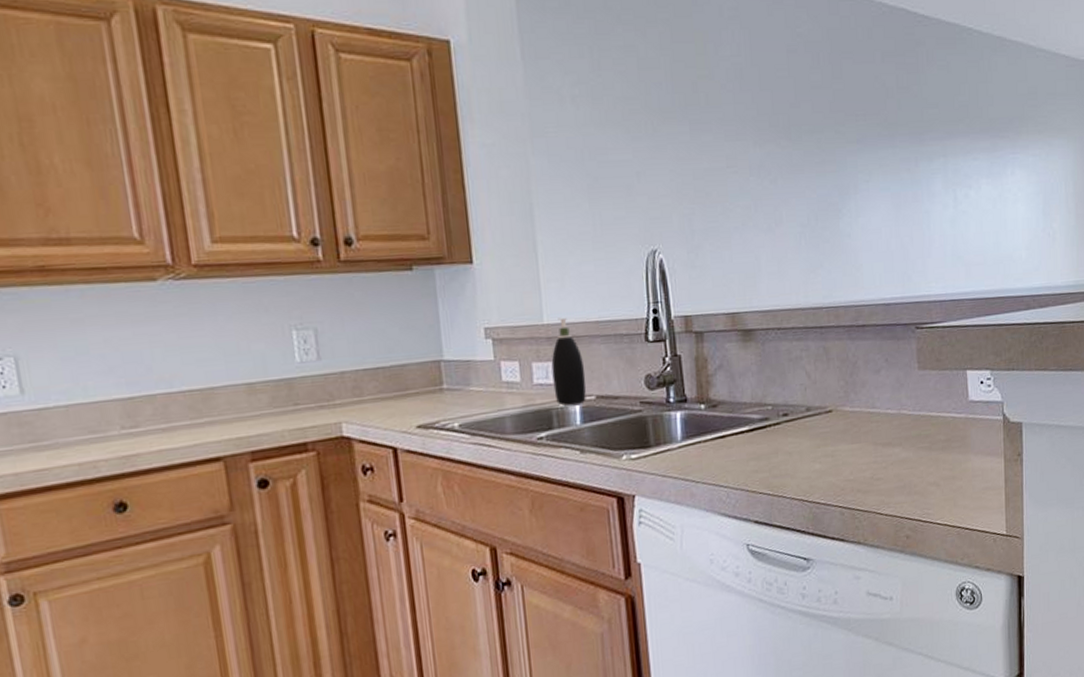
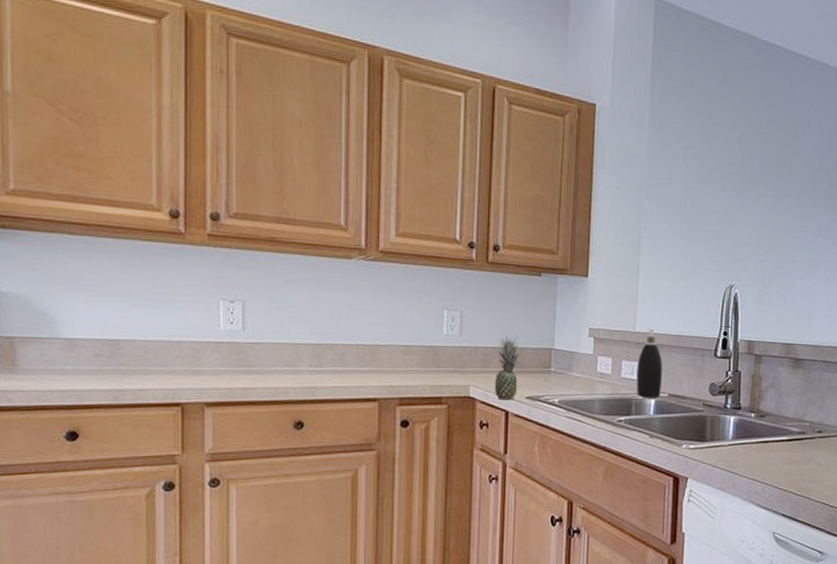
fruit: none [370,352,404,435] -> present [494,336,521,400]

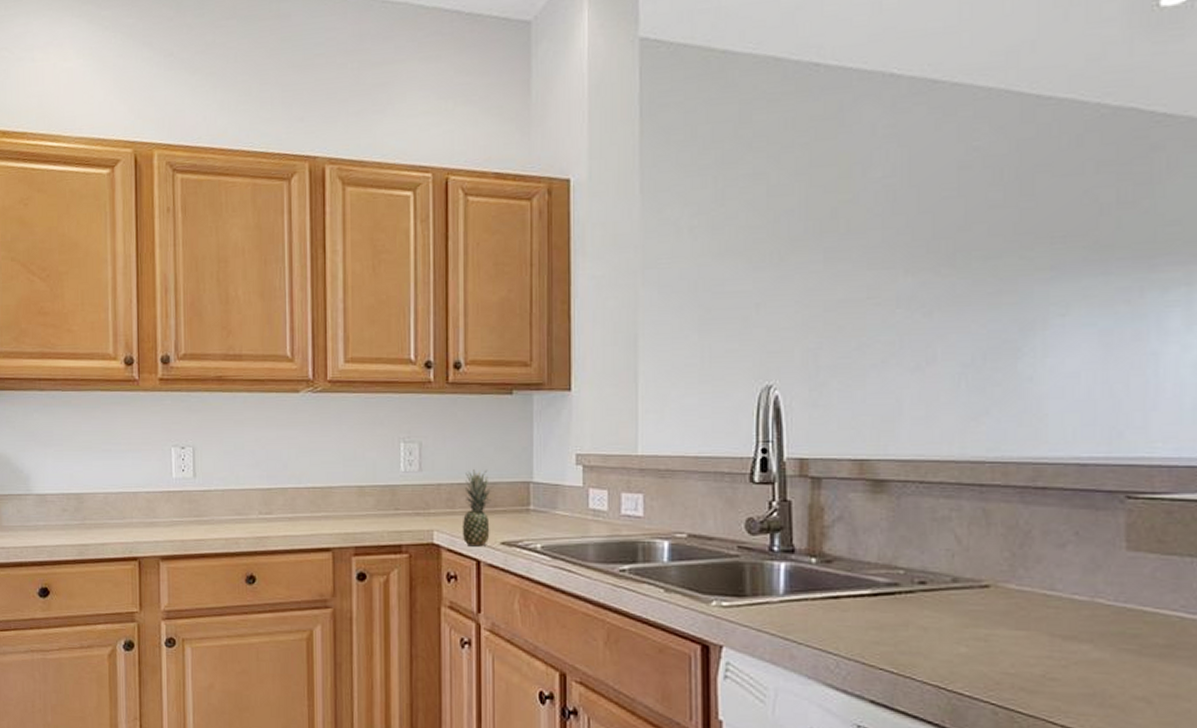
soap dispenser: present [636,328,663,400] -> none [642,450,678,542]

